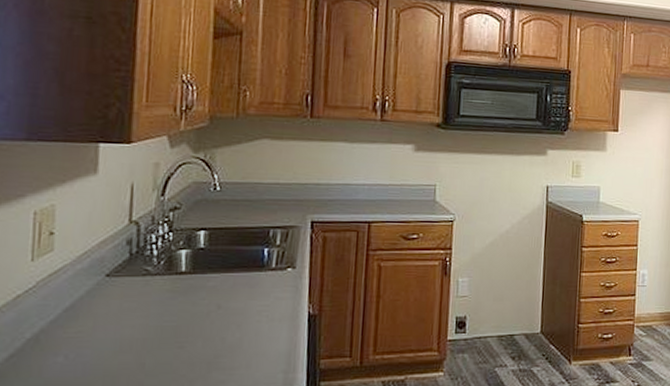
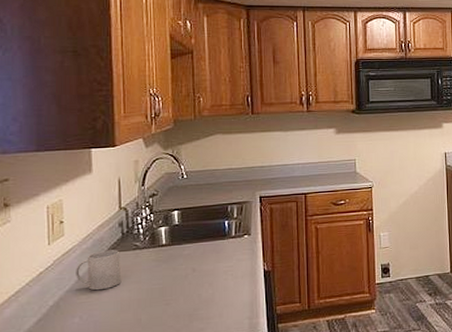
mug: none [64,273,125,324] -> present [76,250,120,291]

